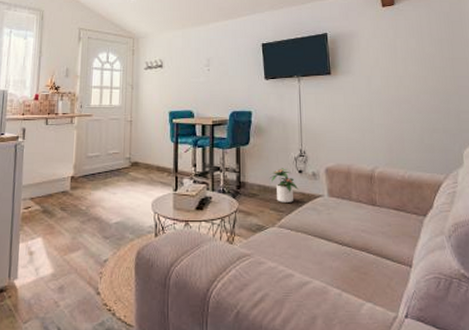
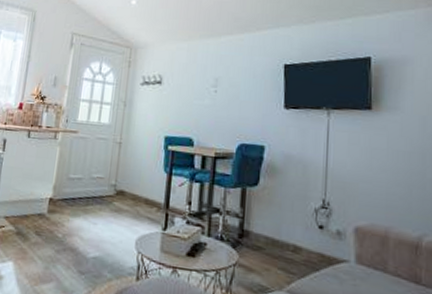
potted plant: present [269,168,299,202] -> none [280,219,317,264]

